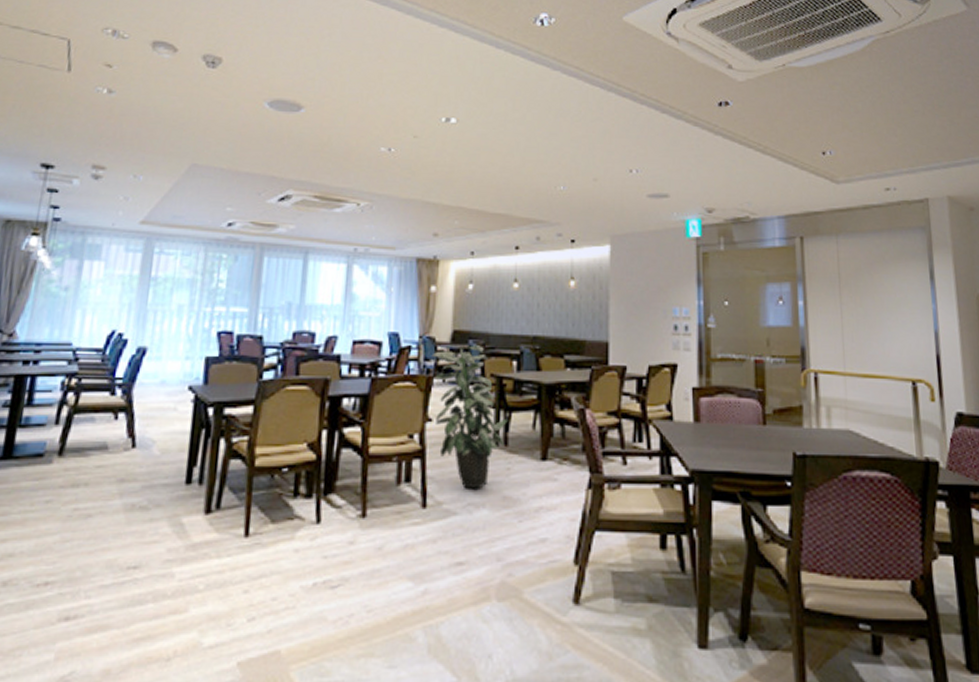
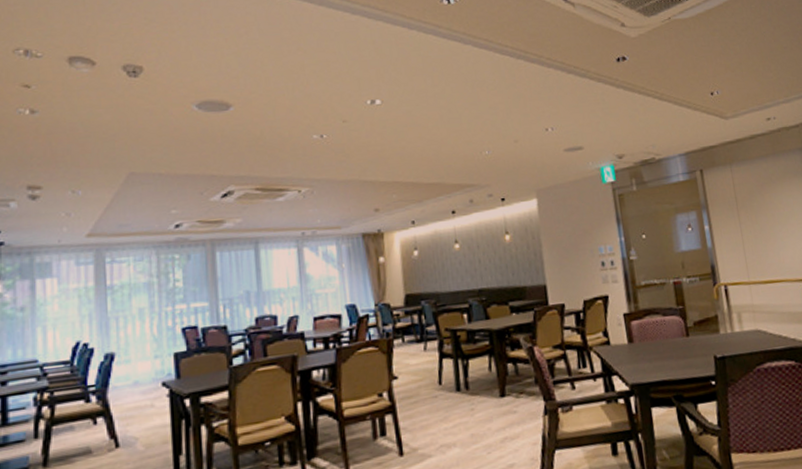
indoor plant: present [431,345,509,489] -> none [389,305,467,434]

